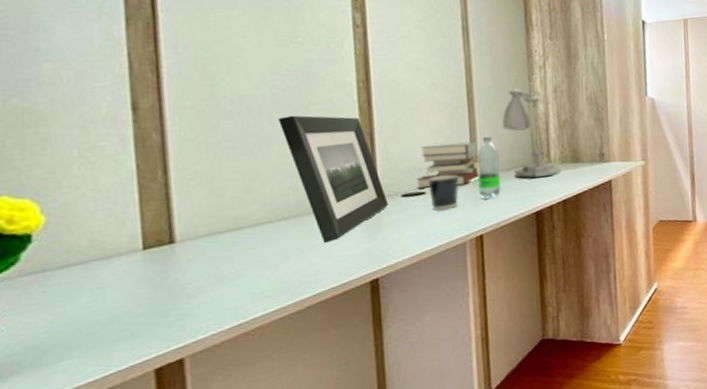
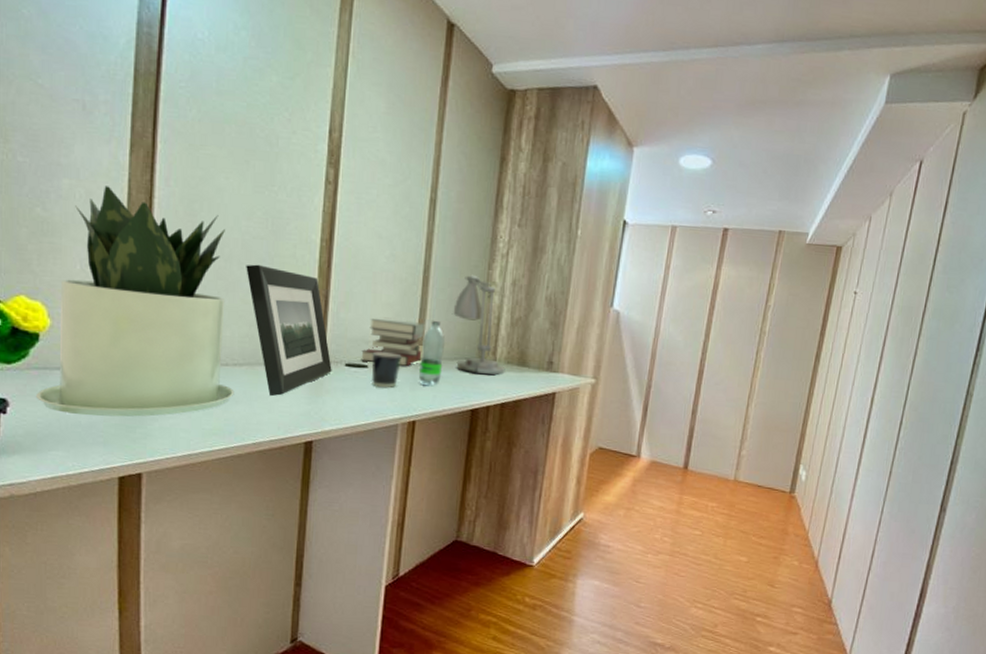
planter: none [35,63,284,316] -> present [36,186,234,417]

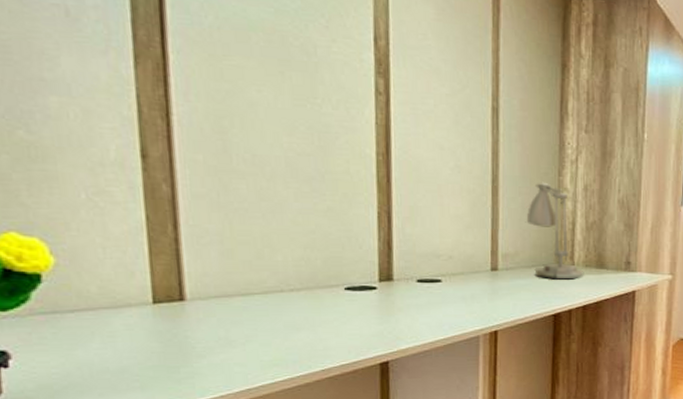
planter: present [36,186,234,417] -> none [46,103,294,360]
picture frame: present [246,264,332,397] -> none [293,182,403,320]
books: present [361,317,425,366] -> none [433,230,499,277]
mug: present [370,351,402,387] -> none [445,265,477,300]
bottle: present [419,320,445,387] -> none [497,229,521,295]

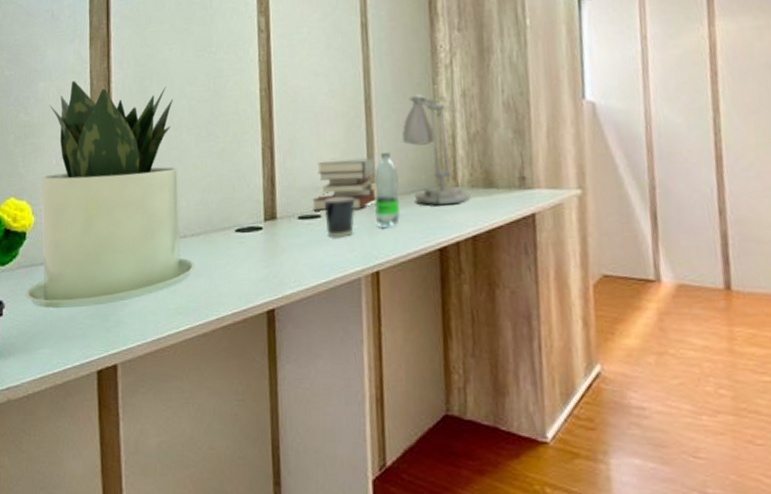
planter: none [46,103,294,360] -> present [25,81,195,309]
books: none [433,230,499,277] -> present [312,157,375,211]
mug: none [445,265,477,300] -> present [323,196,355,237]
bottle: none [497,229,521,295] -> present [374,151,401,229]

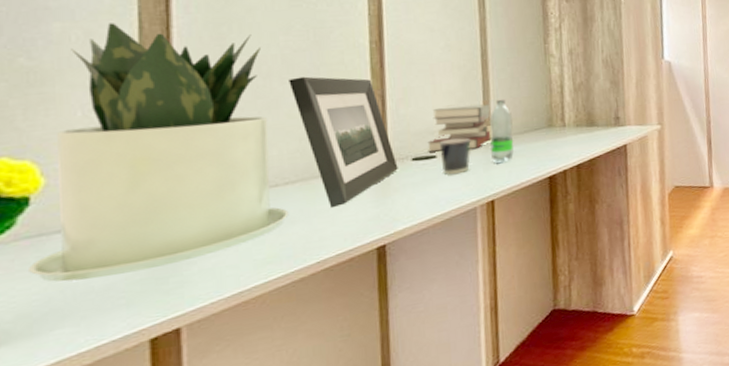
picture frame: none [194,127,286,265] -> present [289,76,398,209]
desk lamp: present [401,93,471,206] -> none [515,51,576,143]

